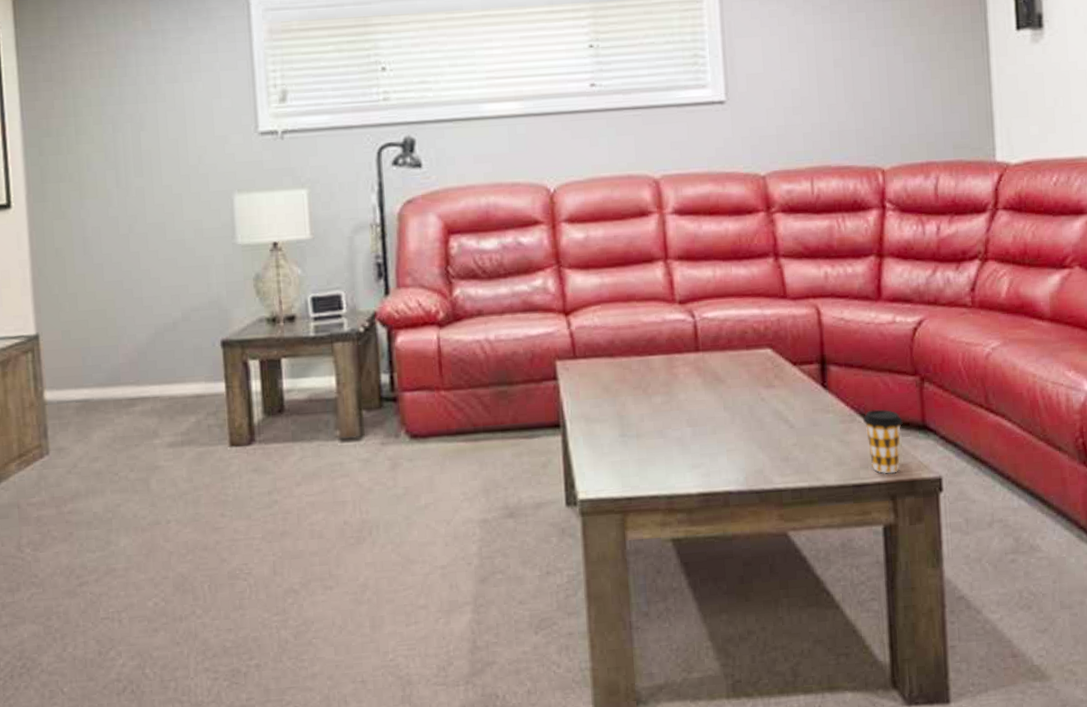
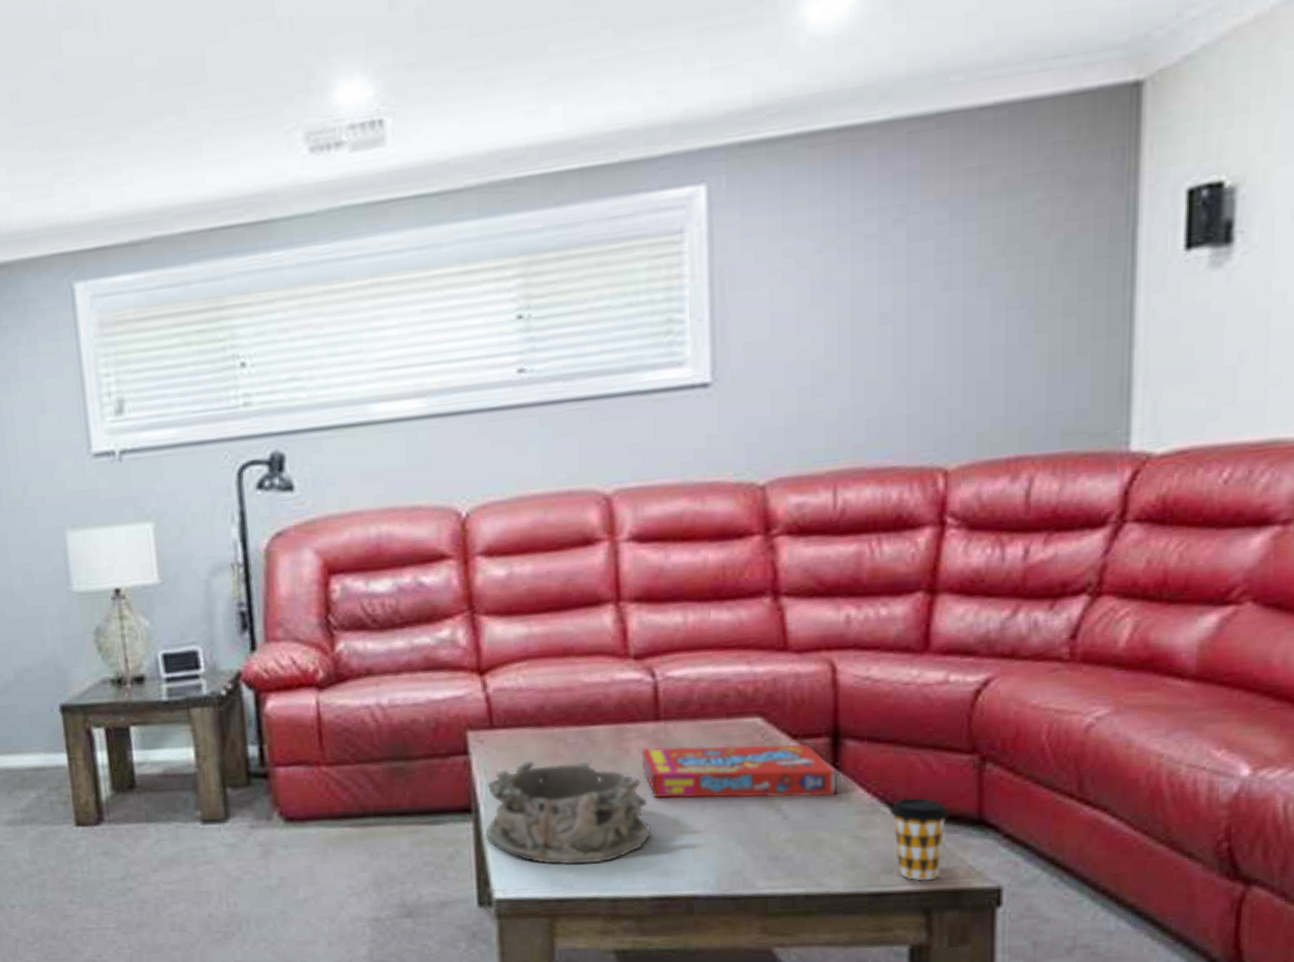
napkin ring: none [570,383,696,469] -> present [485,760,651,865]
snack box: none [686,369,827,413] -> present [640,744,839,799]

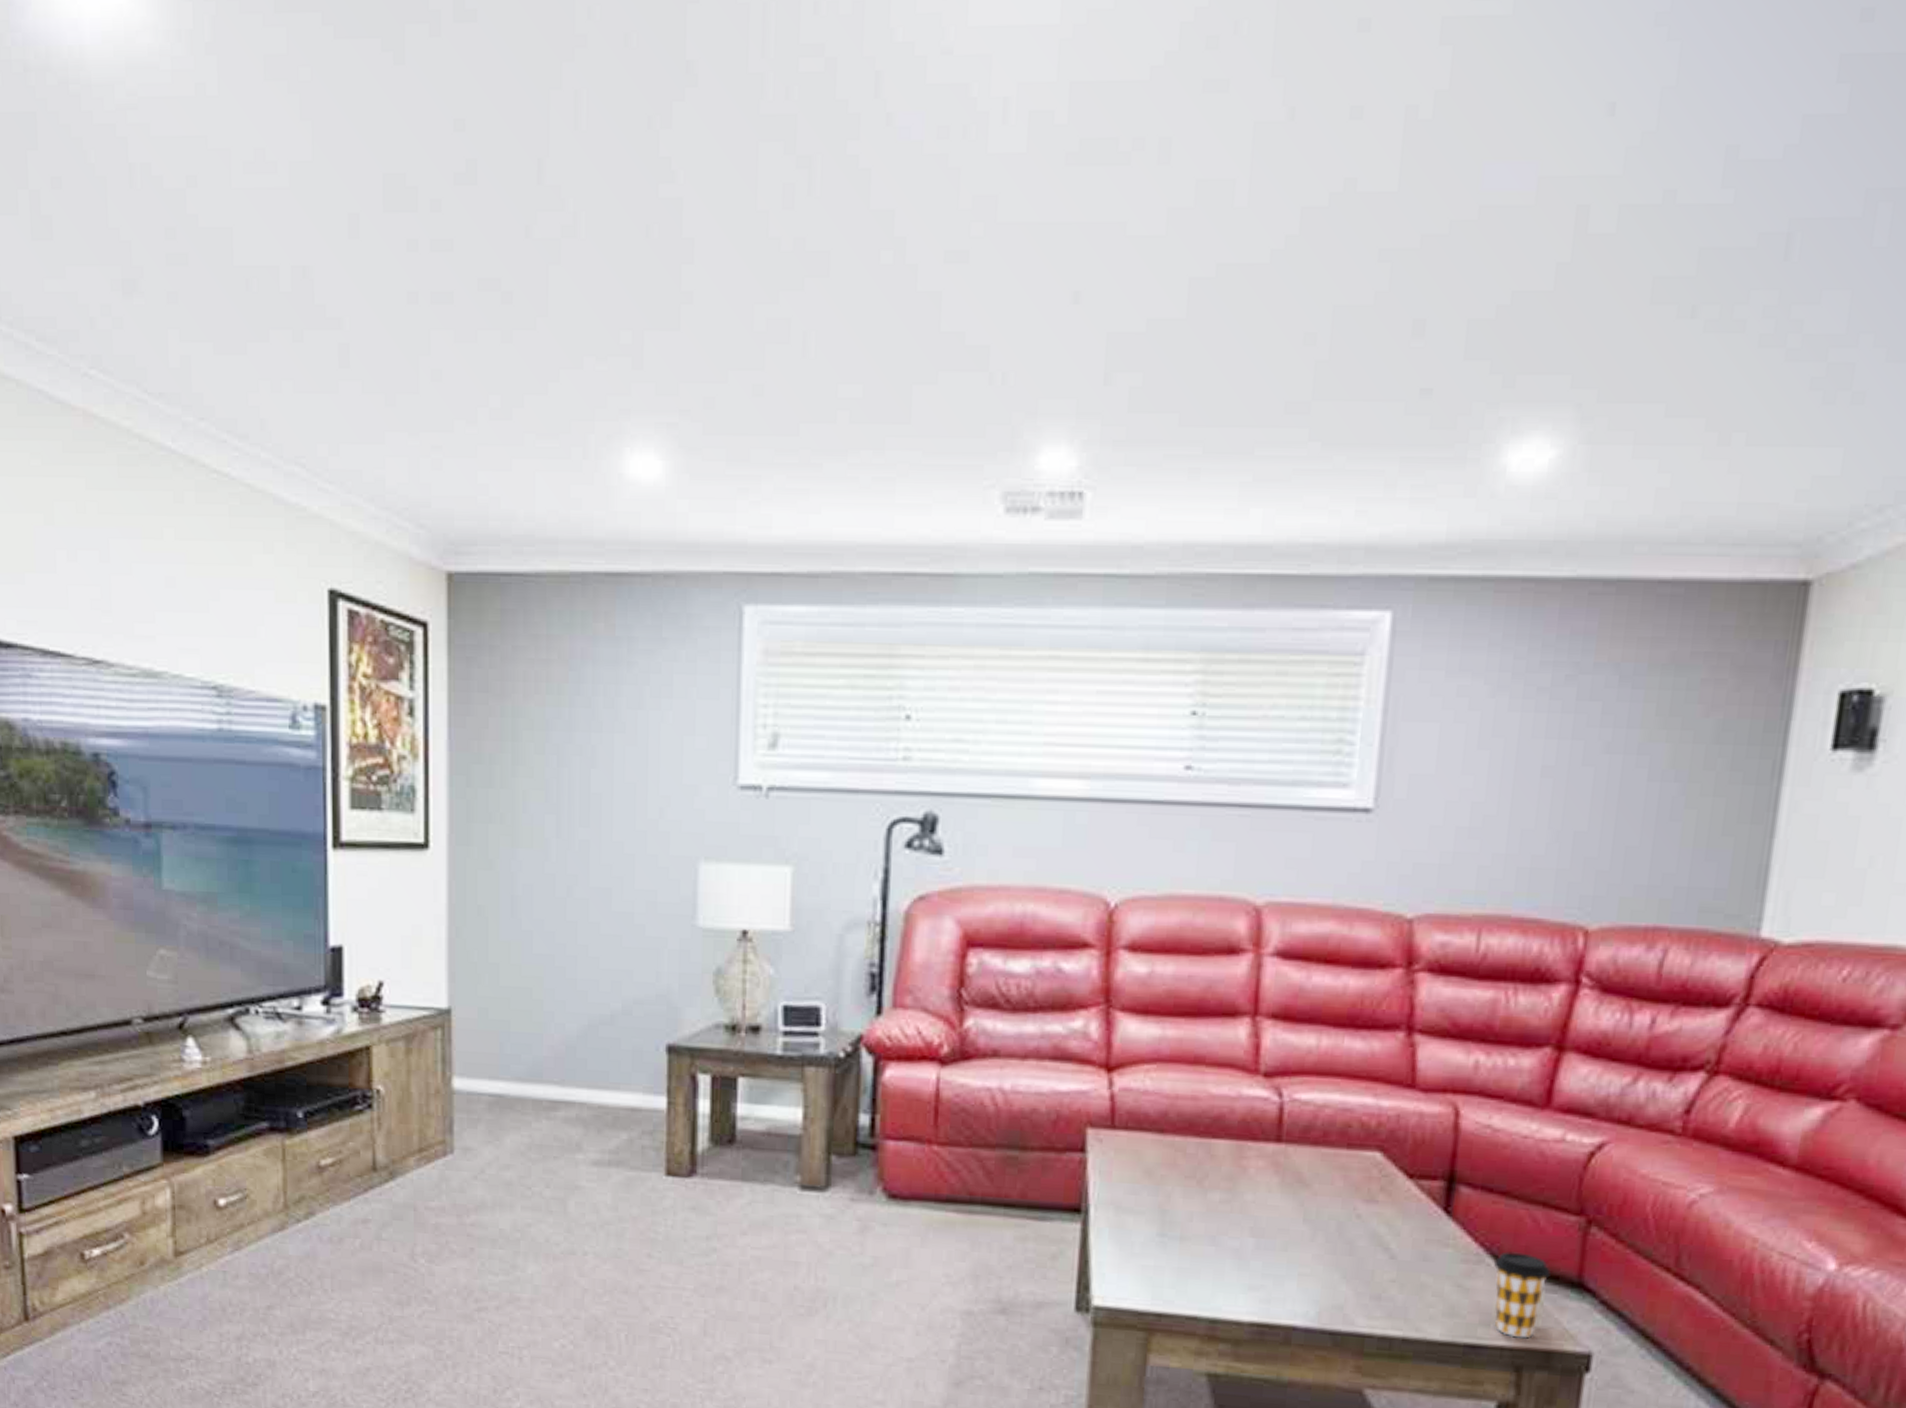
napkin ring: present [485,760,651,865] -> none [1091,1166,1259,1281]
snack box: present [640,744,839,799] -> none [1258,1169,1449,1241]

